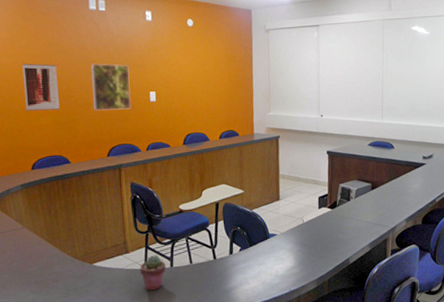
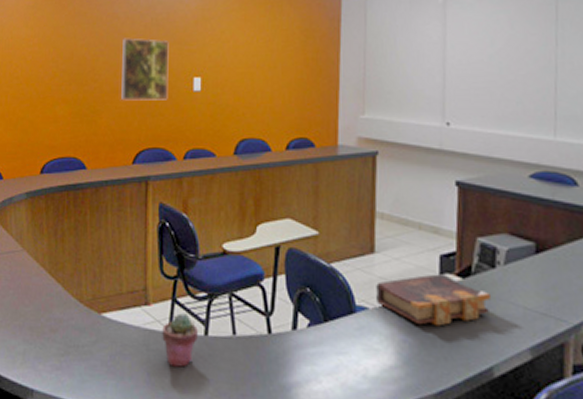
wall art: present [22,63,60,111] -> none [42,36,82,97]
book: none [281,208,347,240] -> present [376,274,490,327]

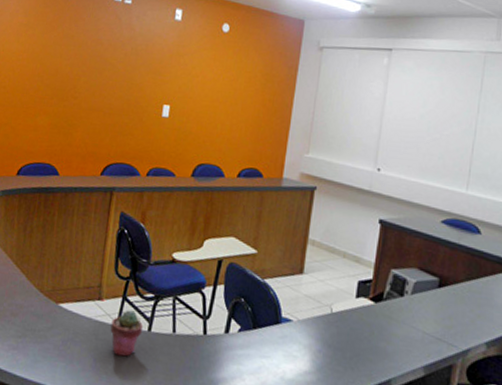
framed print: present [121,38,169,101] -> none [97,62,145,122]
book: present [376,274,490,327] -> none [300,296,396,342]

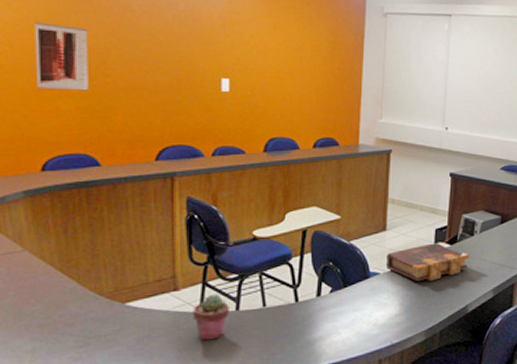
wall art: none [25,53,67,111] -> present [34,22,88,91]
book: none [300,296,396,342] -> present [386,243,469,282]

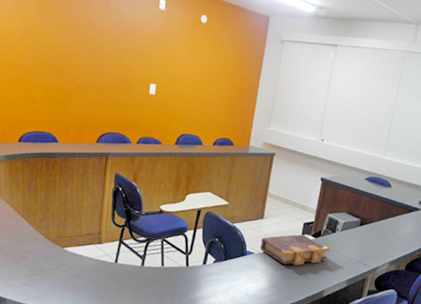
wall art: present [34,22,88,91] -> none [22,31,60,86]
potted succulent: present [193,294,229,341] -> none [110,250,137,286]

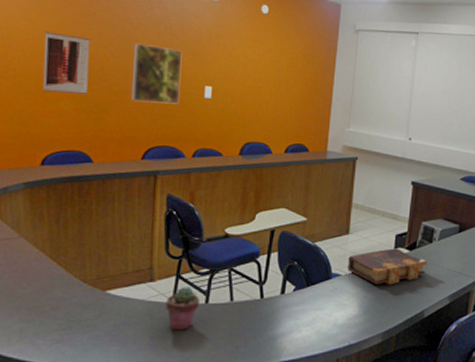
wall art: none [22,31,60,86] -> present [43,31,91,94]
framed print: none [91,44,133,98] -> present [132,43,182,104]
potted succulent: none [110,250,137,286] -> present [166,287,199,330]

